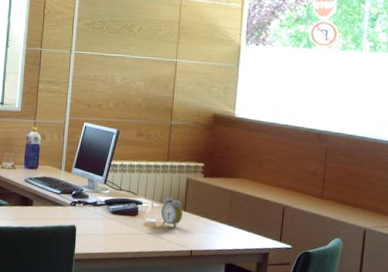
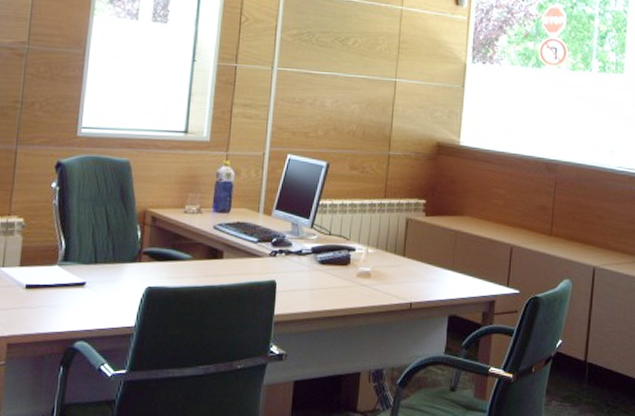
alarm clock: present [161,197,183,229] -> none [377,241,402,278]

